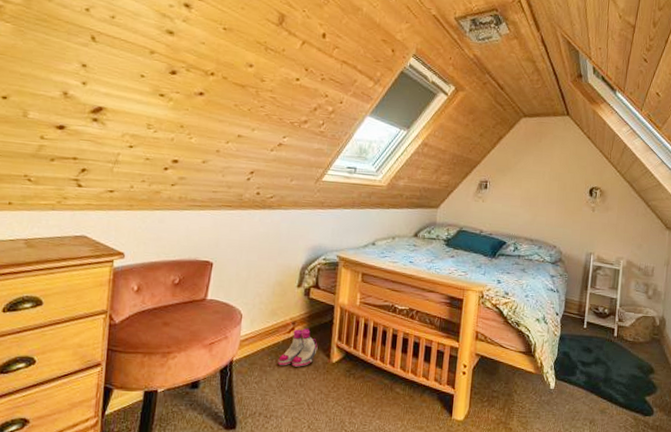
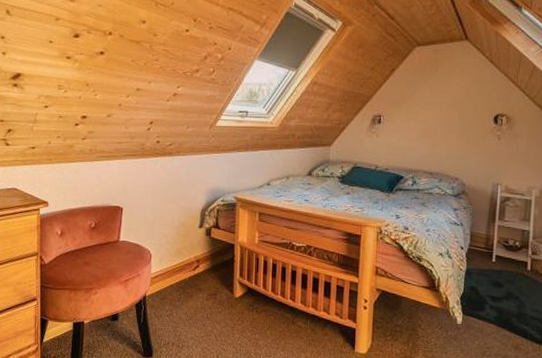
boots: present [278,328,318,367] -> none [186,266,221,302]

